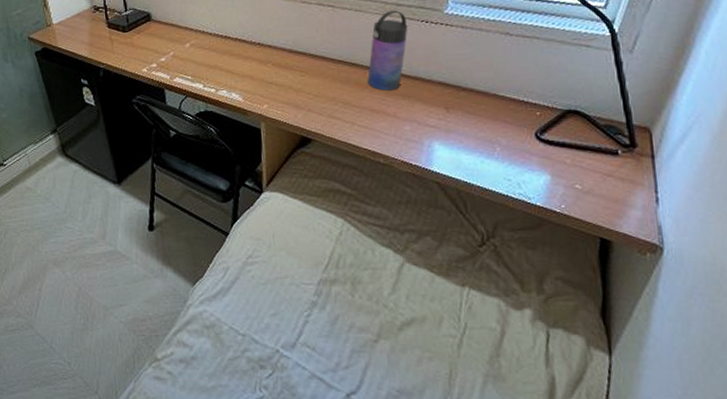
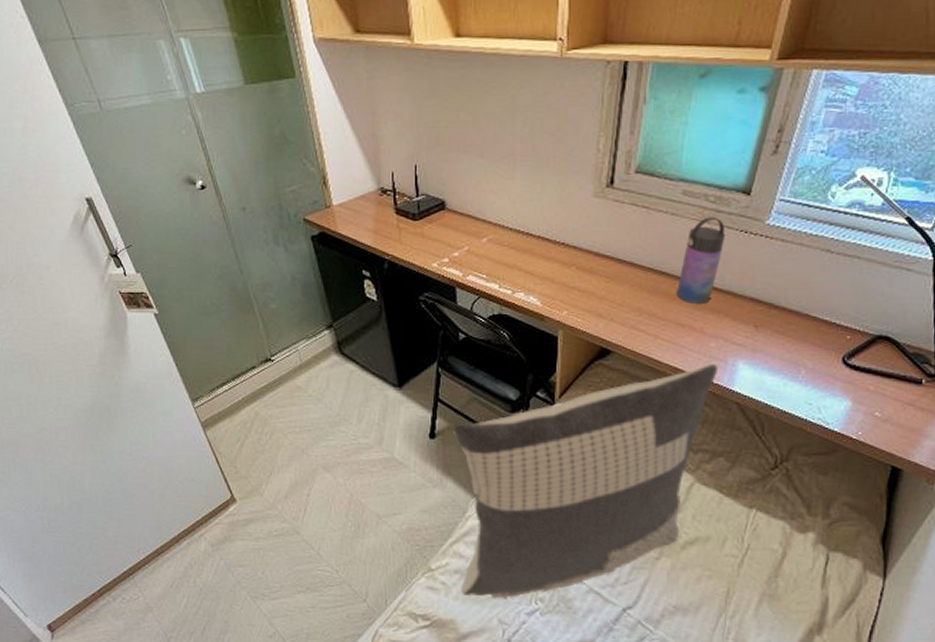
pillow: none [170,145,416,388] -> present [454,363,719,599]

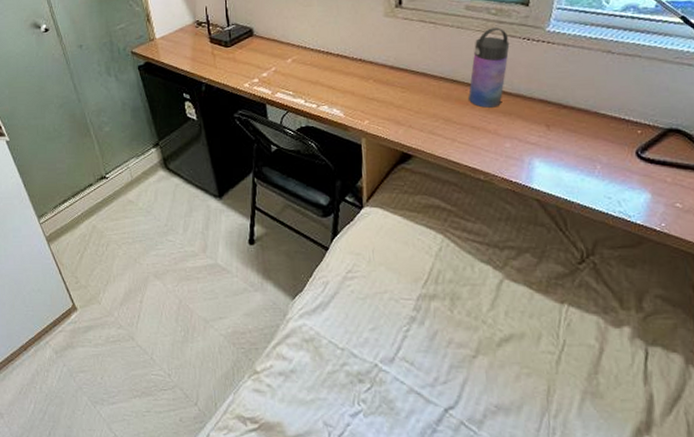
pillow: present [454,363,719,599] -> none [271,162,516,401]

